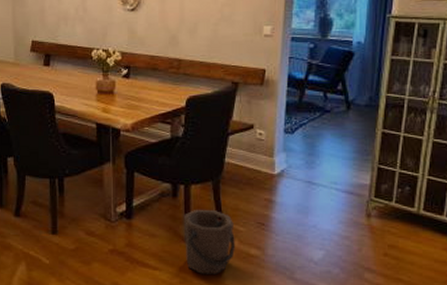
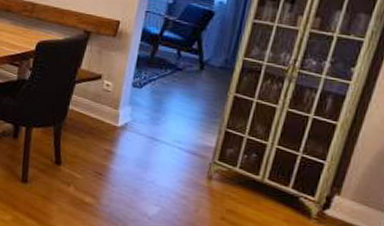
bucket: present [183,210,235,275] -> none [20,152,71,217]

